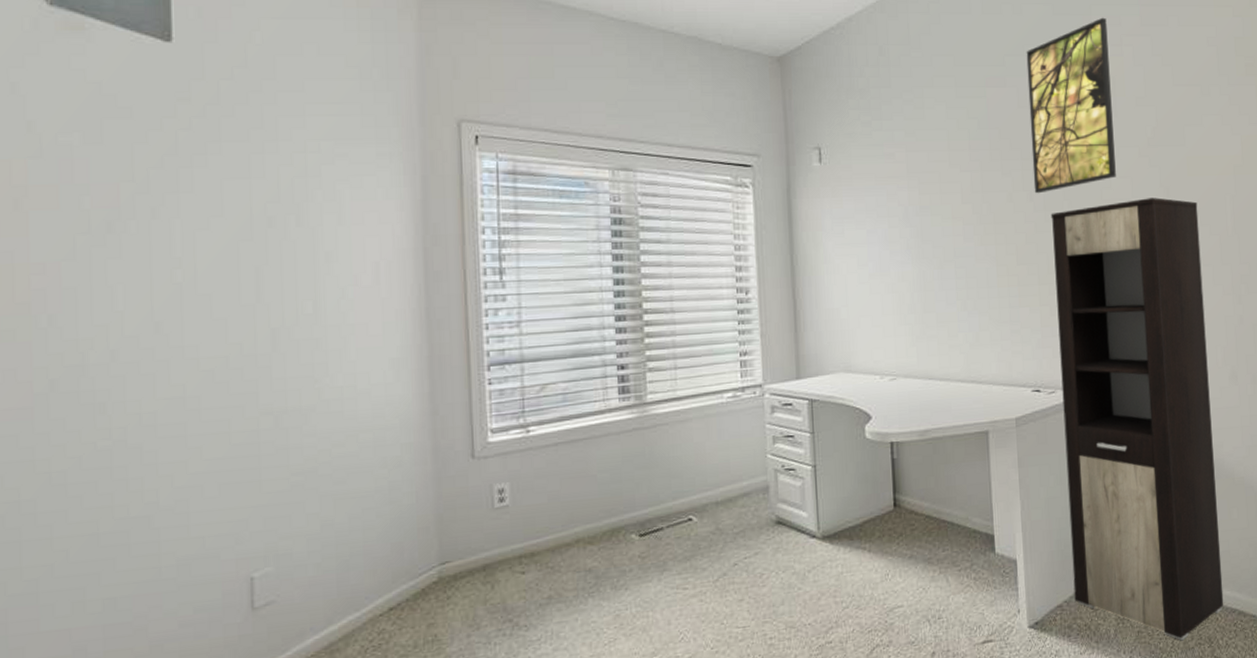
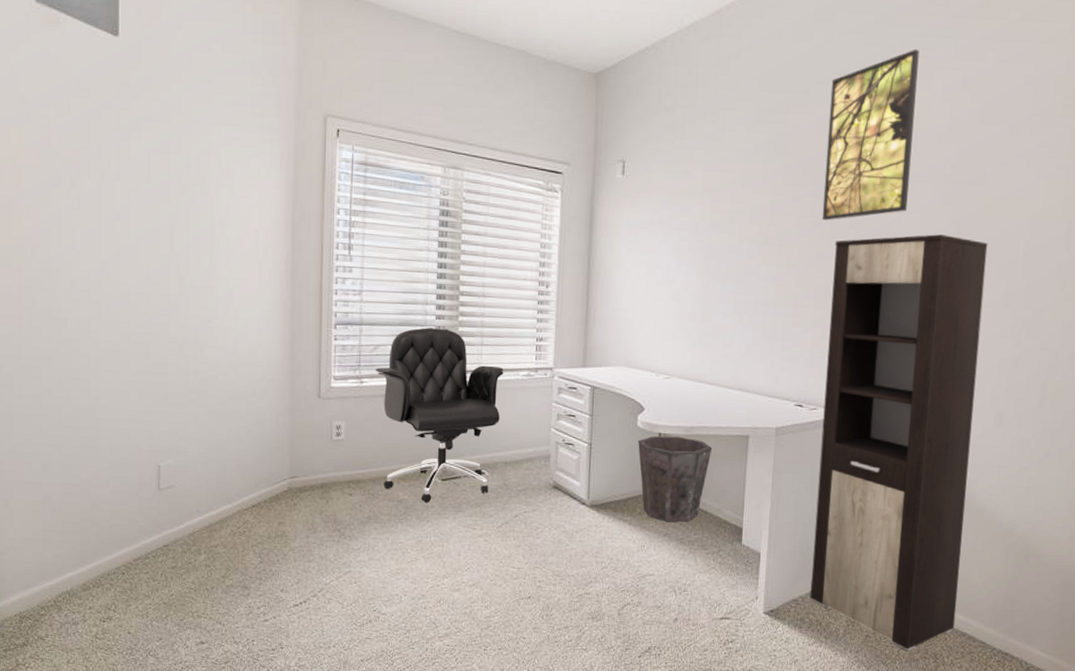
office chair: none [544,354,705,567] -> present [375,327,504,503]
waste bin: none [869,442,951,542] -> present [638,435,713,523]

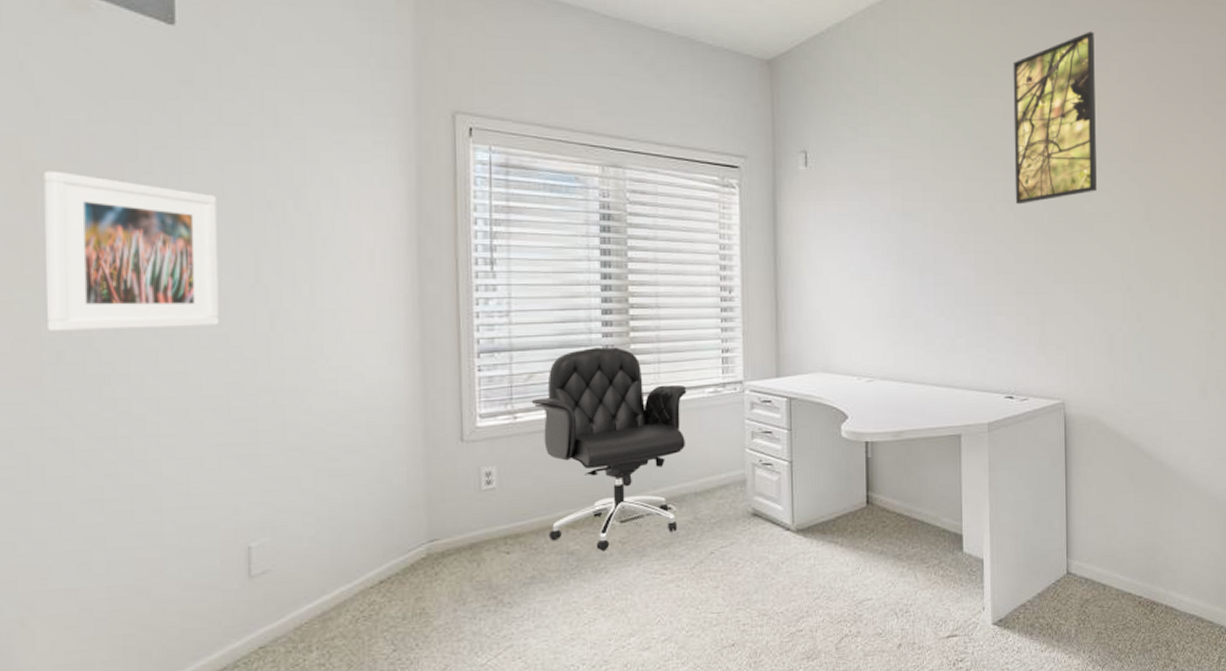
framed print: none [25,154,144,287] -> present [44,170,219,331]
waste bin: present [638,435,713,523] -> none [844,443,924,539]
cabinet: present [810,234,988,652] -> none [1030,212,1183,643]

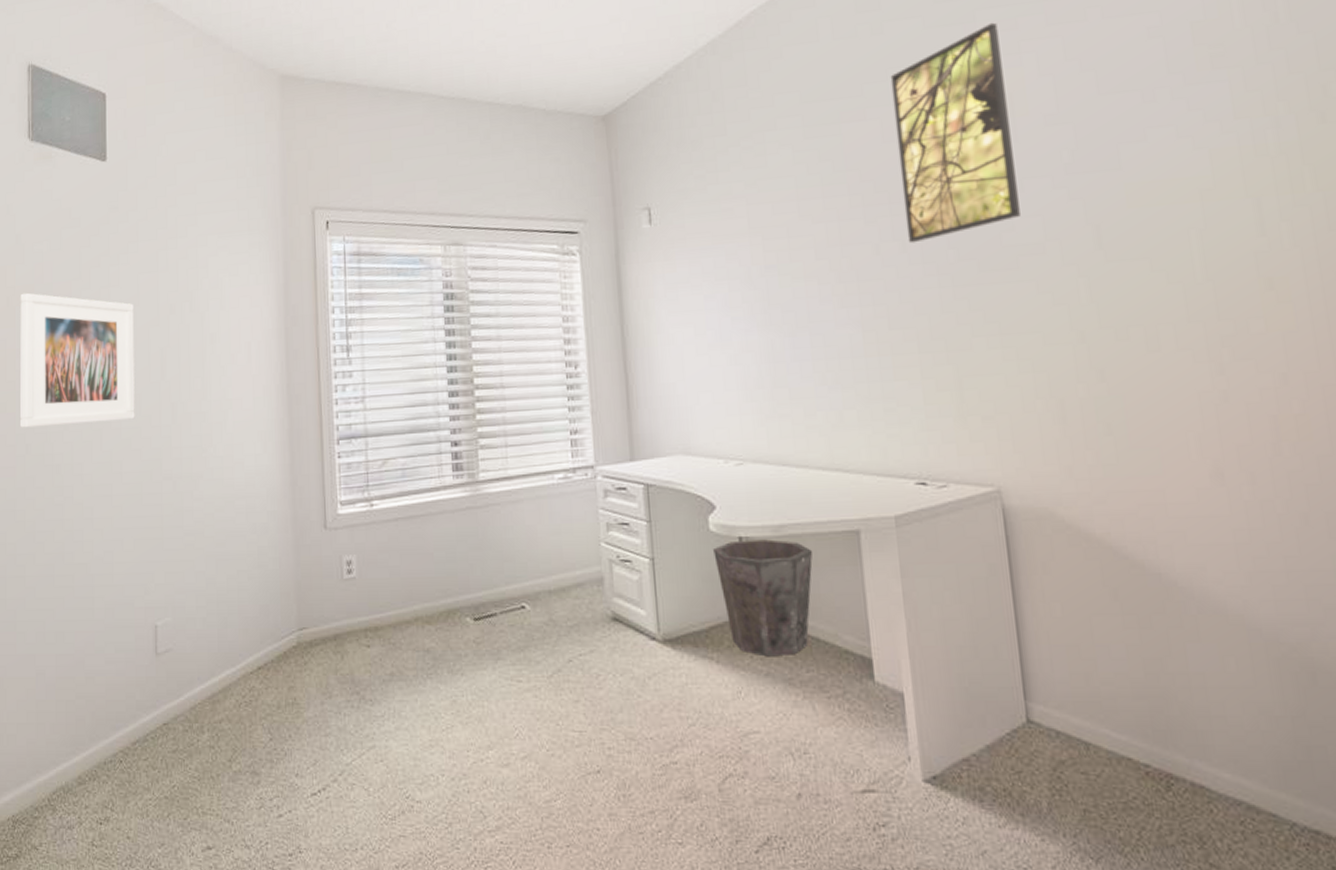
office chair: present [531,347,687,551] -> none [385,431,537,650]
waste bin: none [844,443,924,539] -> present [713,539,813,657]

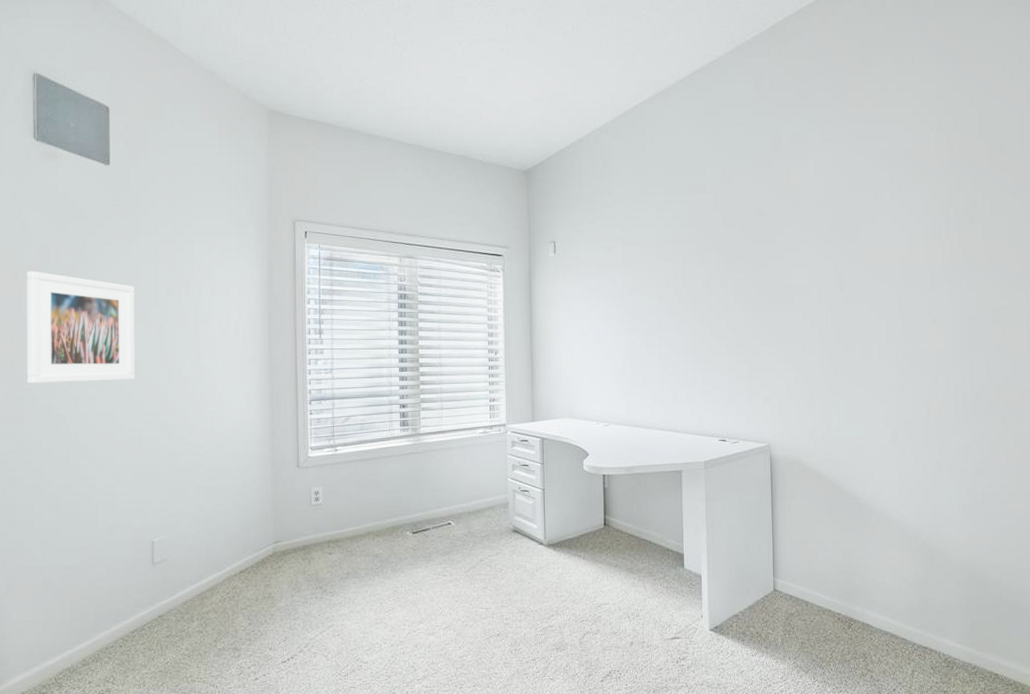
waste bin: present [713,539,813,657] -> none [586,476,651,554]
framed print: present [890,22,1020,244] -> none [723,134,797,280]

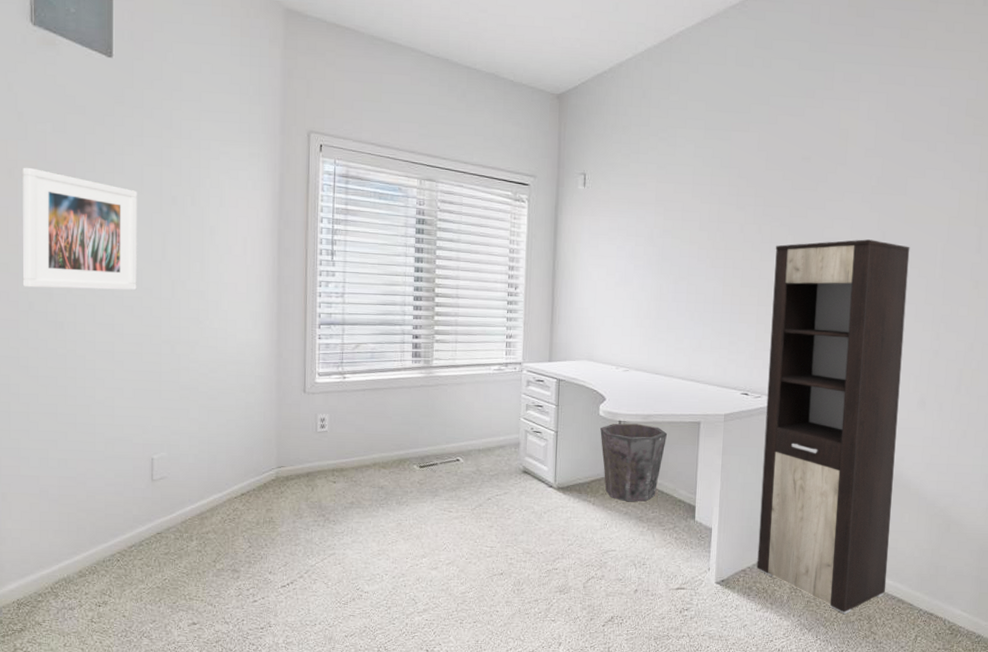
waste bin: none [586,476,651,554] -> present [600,423,668,502]
cabinet: none [739,285,878,654] -> present [757,239,910,615]

